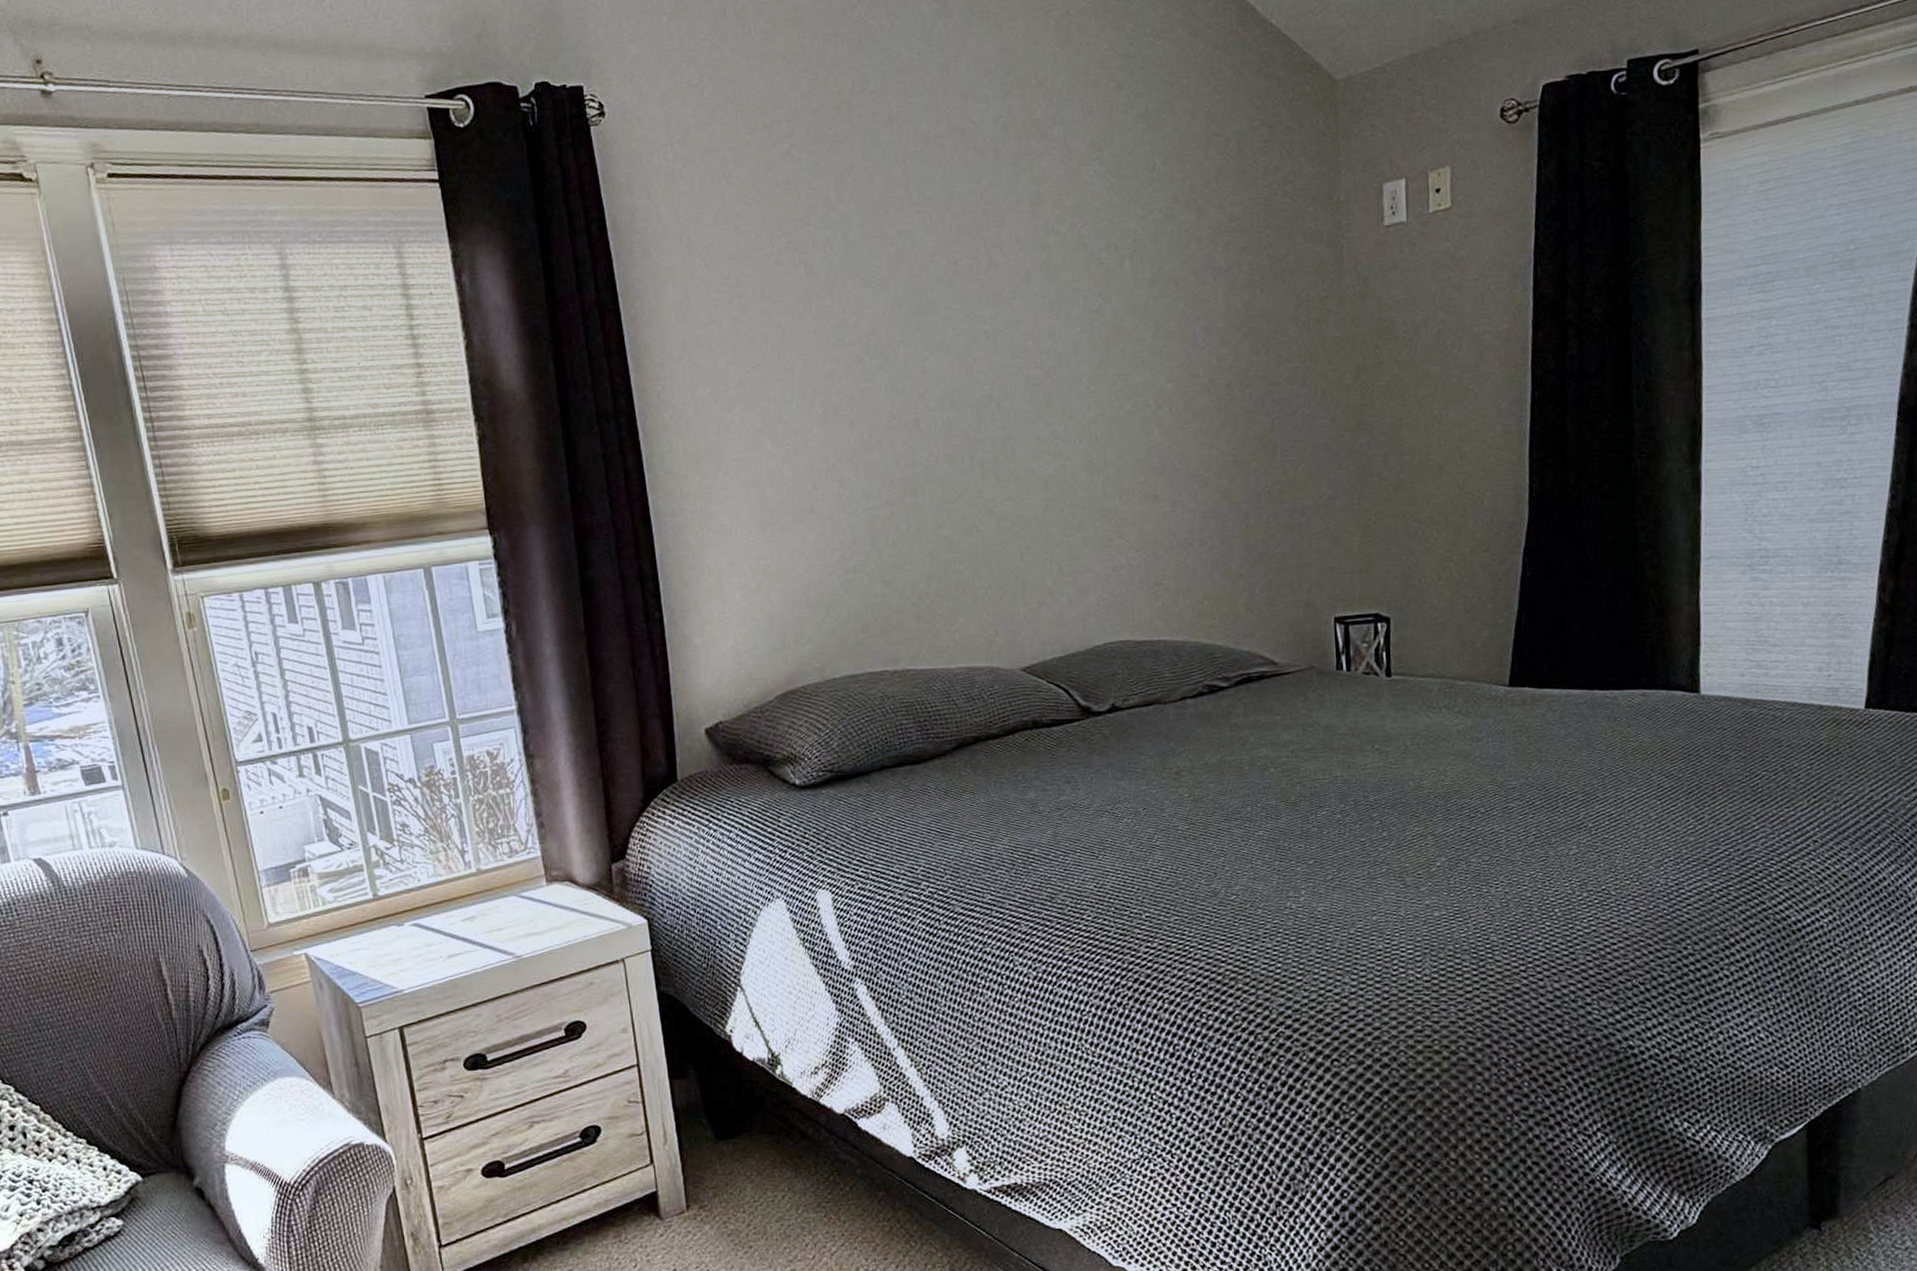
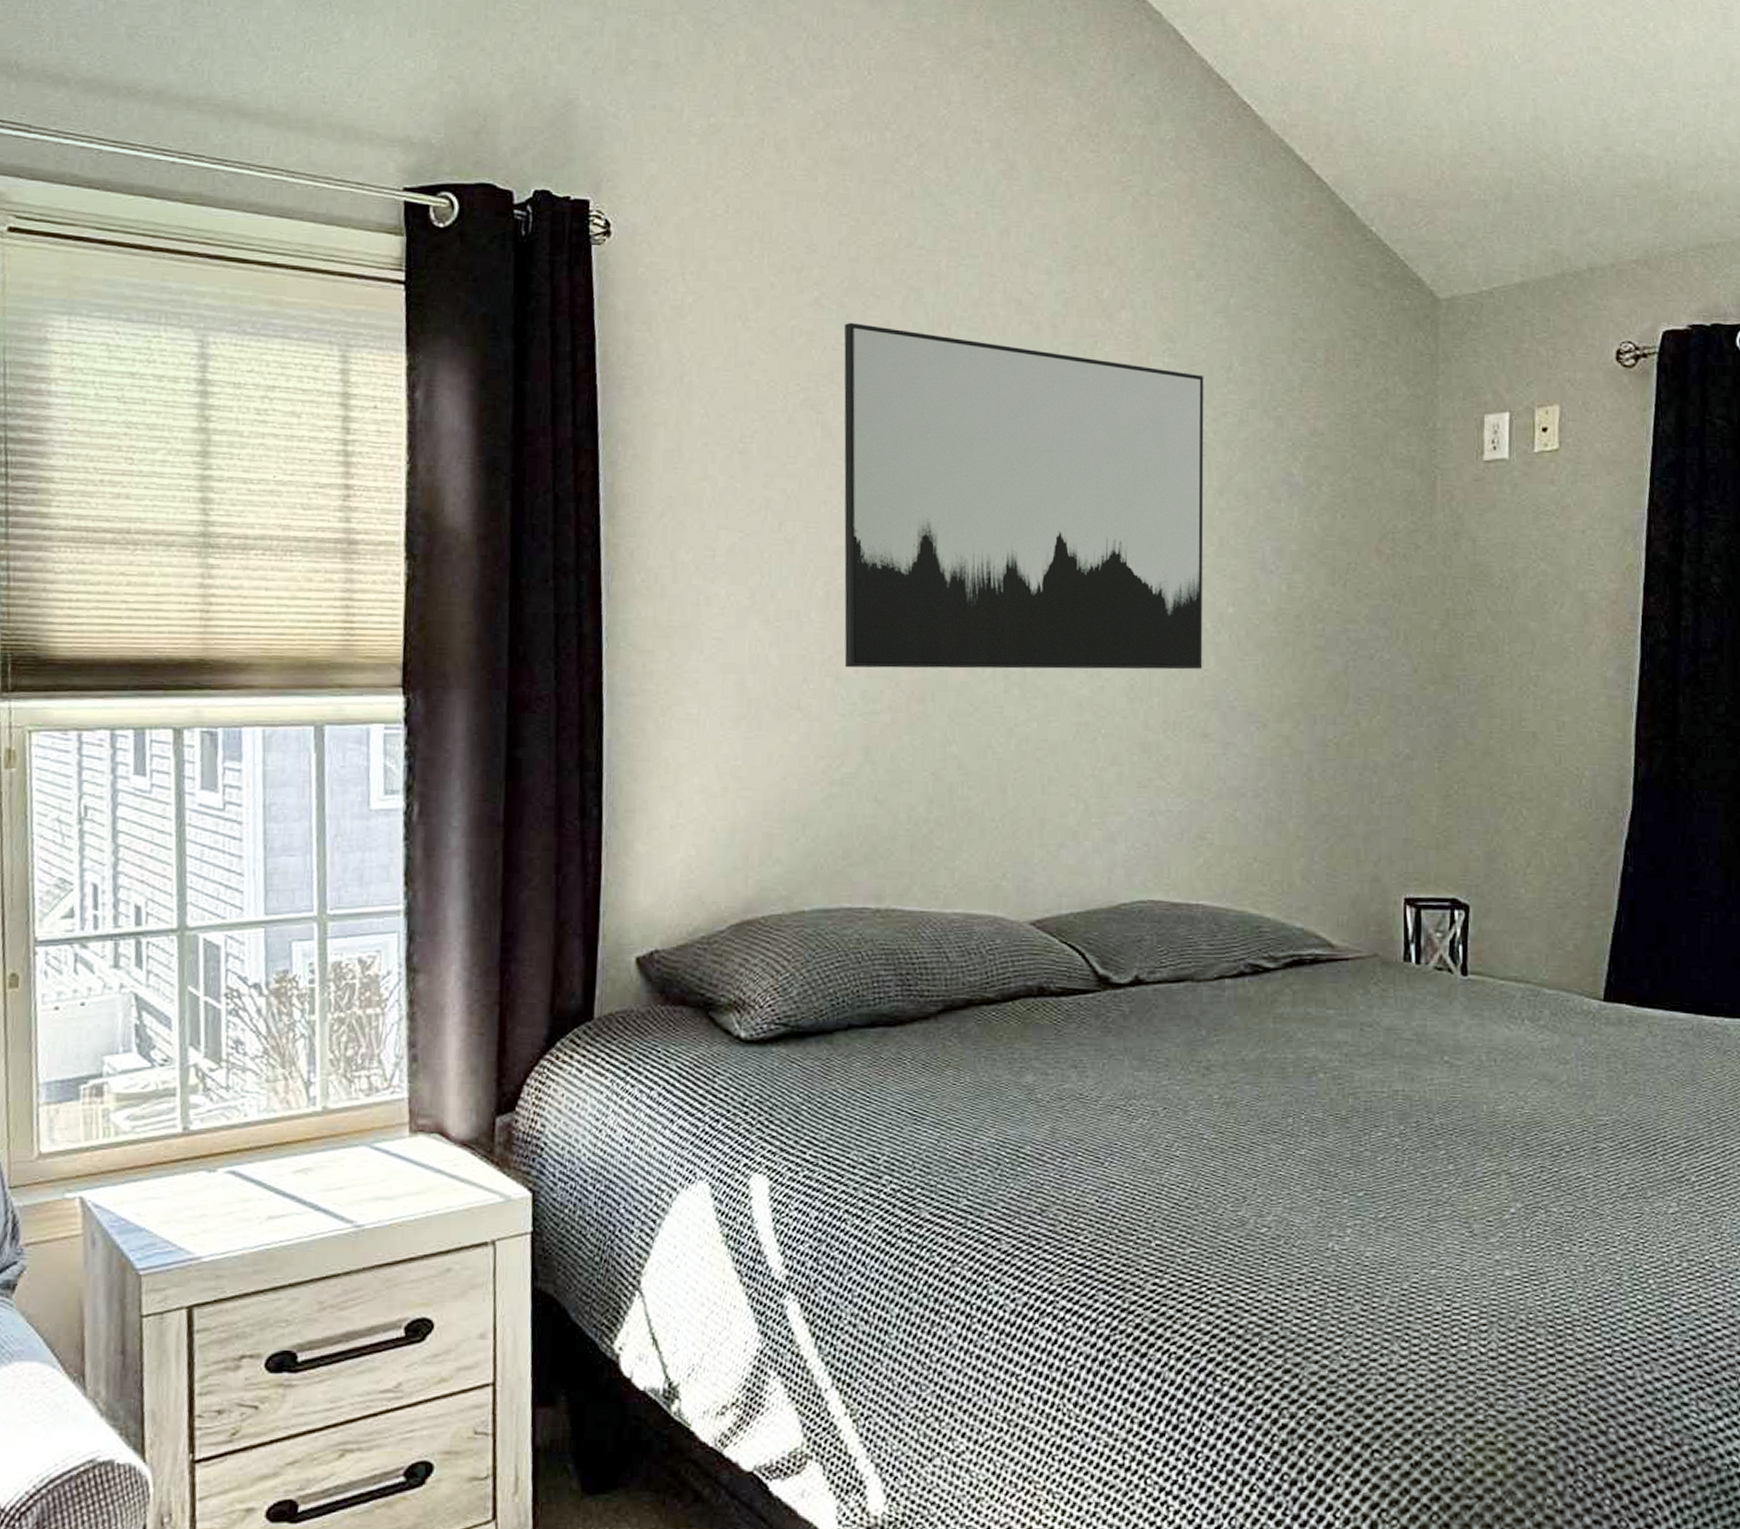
wall art: none [814,168,1149,473] -> present [844,322,1204,670]

